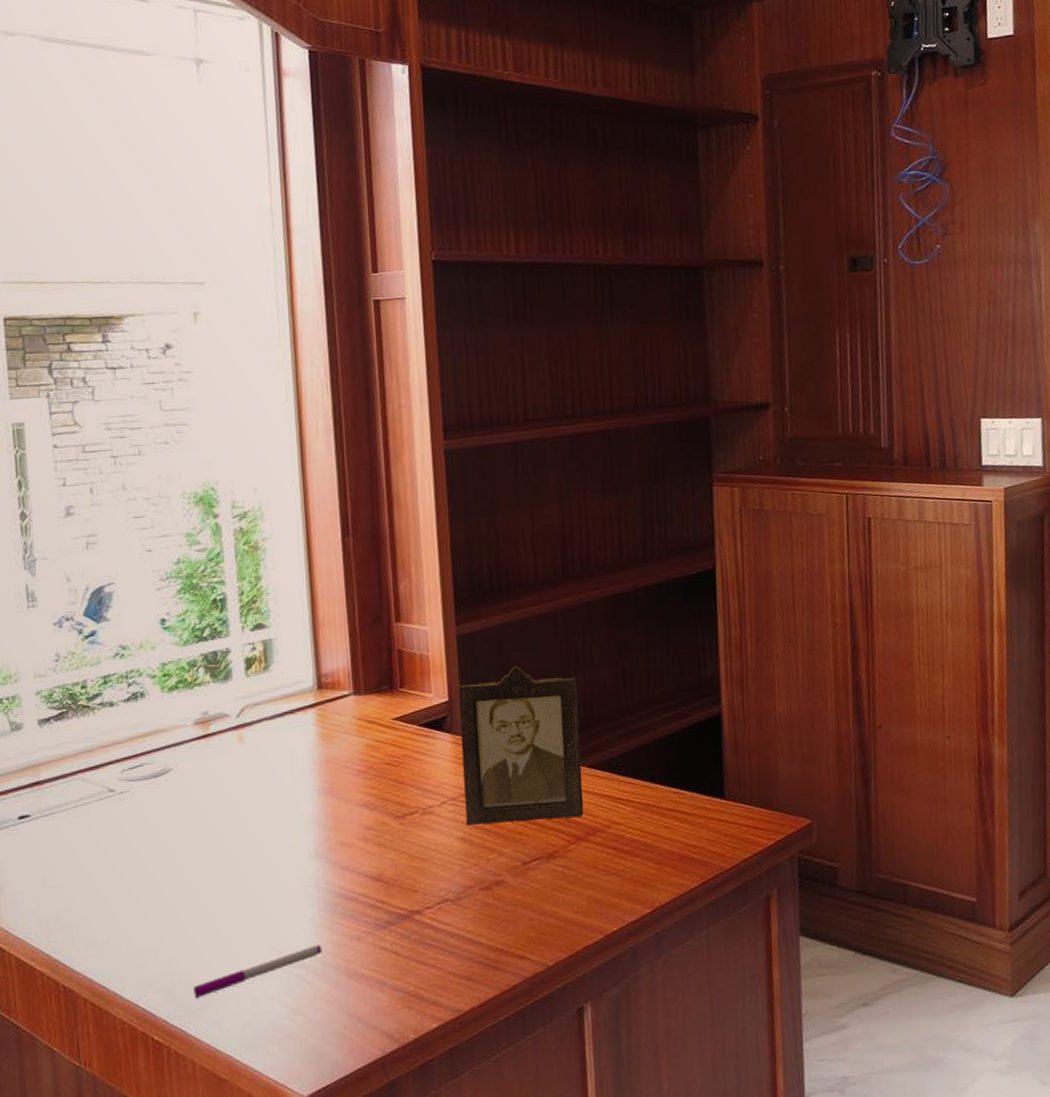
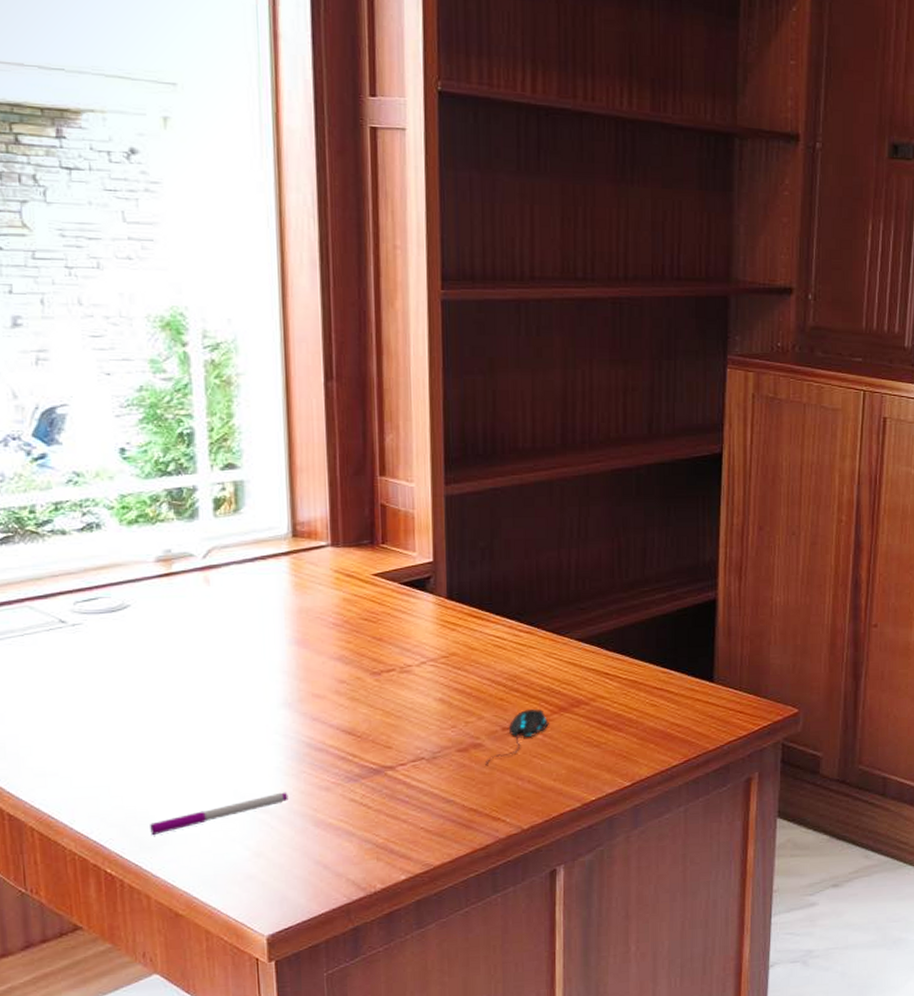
photo frame: present [458,665,584,825] -> none [444,531,570,688]
mouse: none [508,840,567,902] -> present [485,708,549,765]

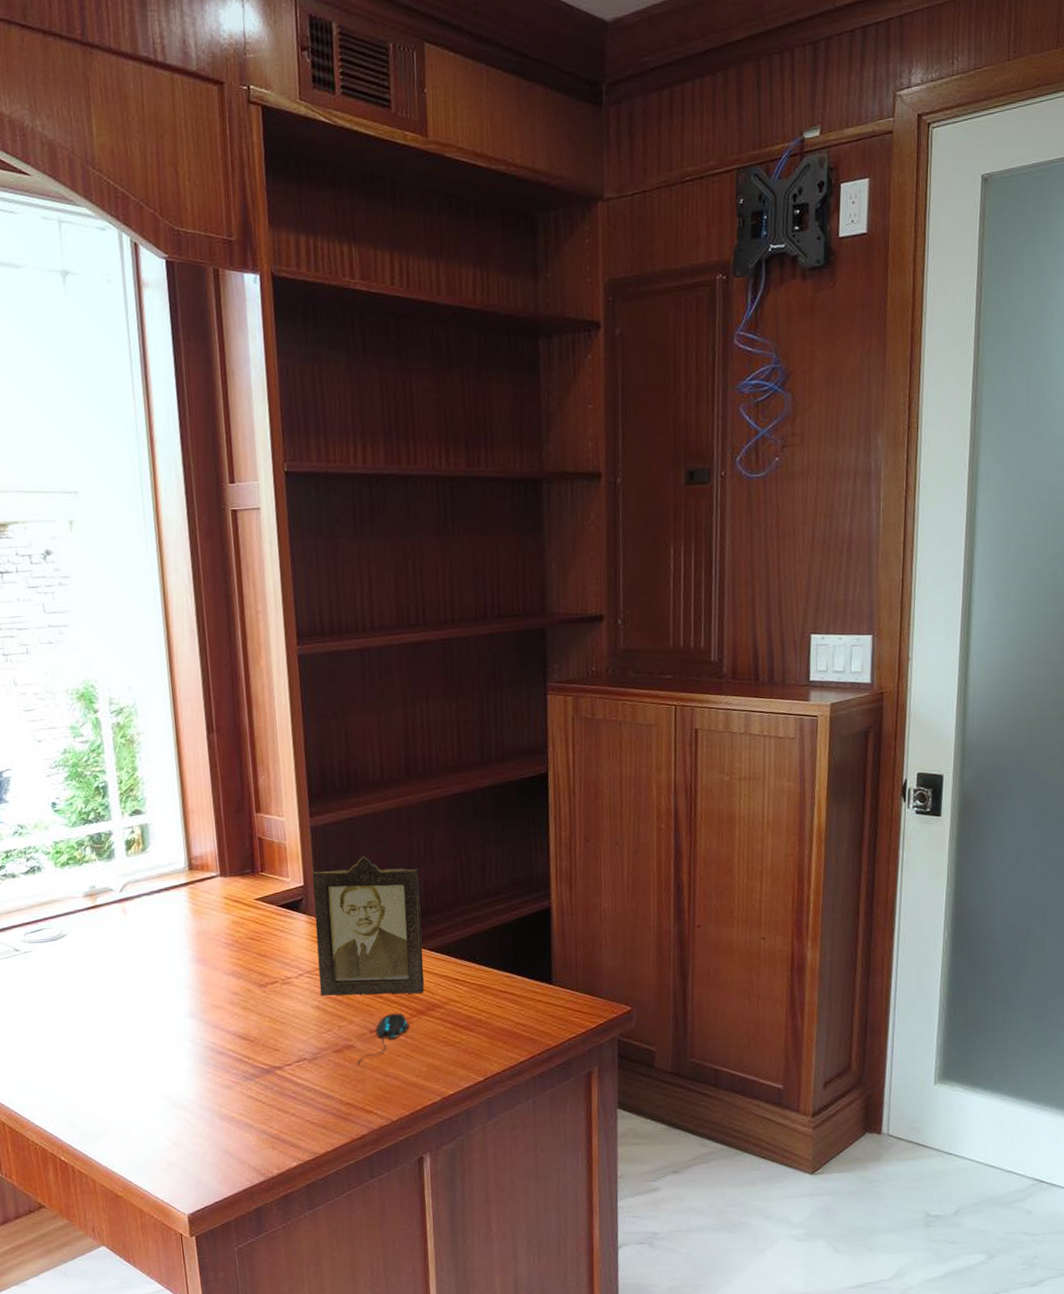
pen: present [150,792,289,835] -> none [92,1090,198,1128]
photo frame: none [444,531,570,688] -> present [312,855,424,996]

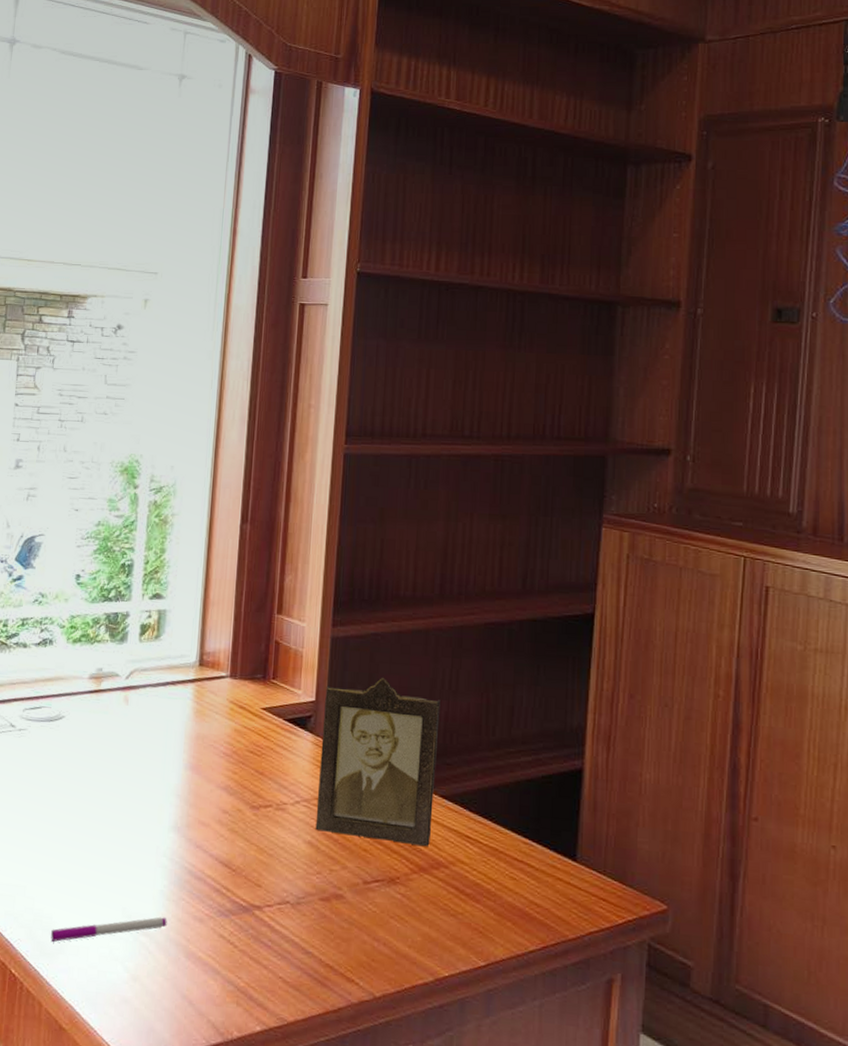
pen: none [92,1090,198,1128] -> present [51,917,167,942]
mouse: present [357,1012,410,1064] -> none [345,864,408,919]

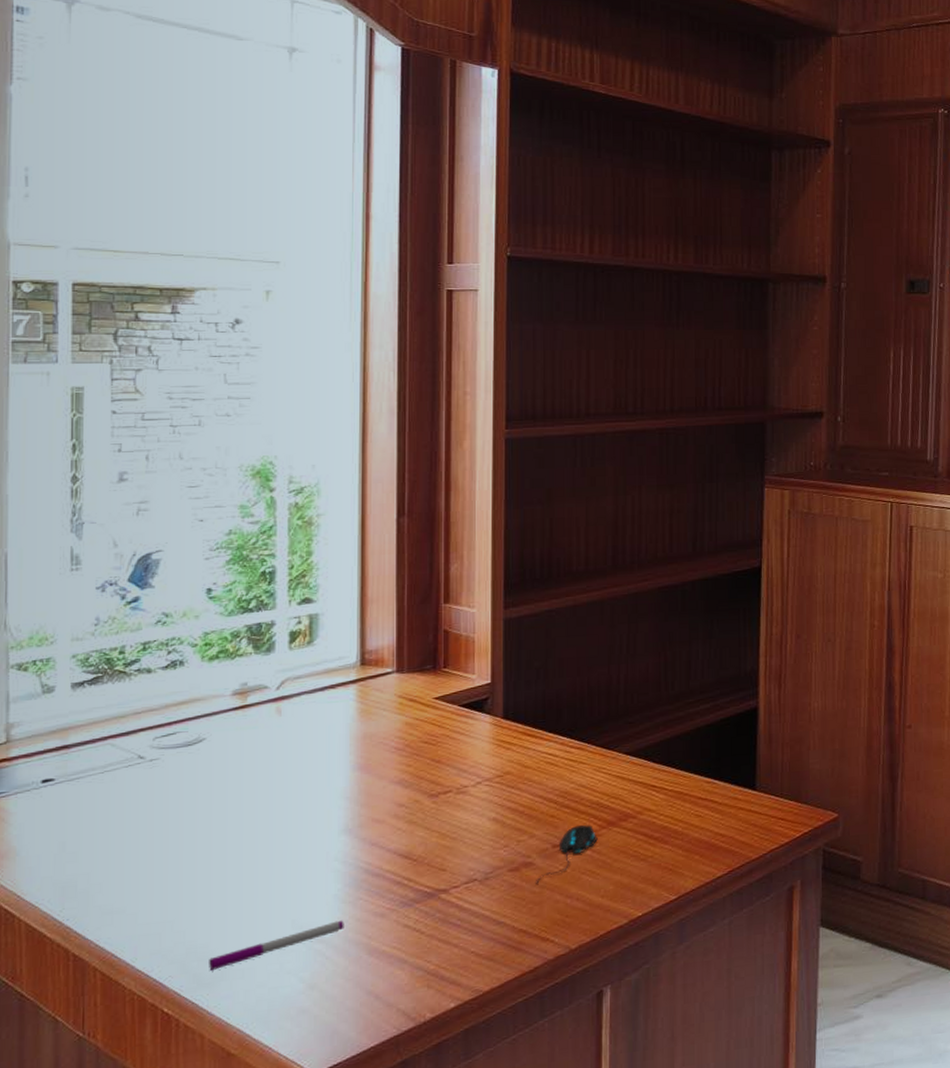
photo frame: present [315,677,441,846] -> none [499,650,620,806]
mouse: none [345,864,408,919] -> present [536,824,598,884]

